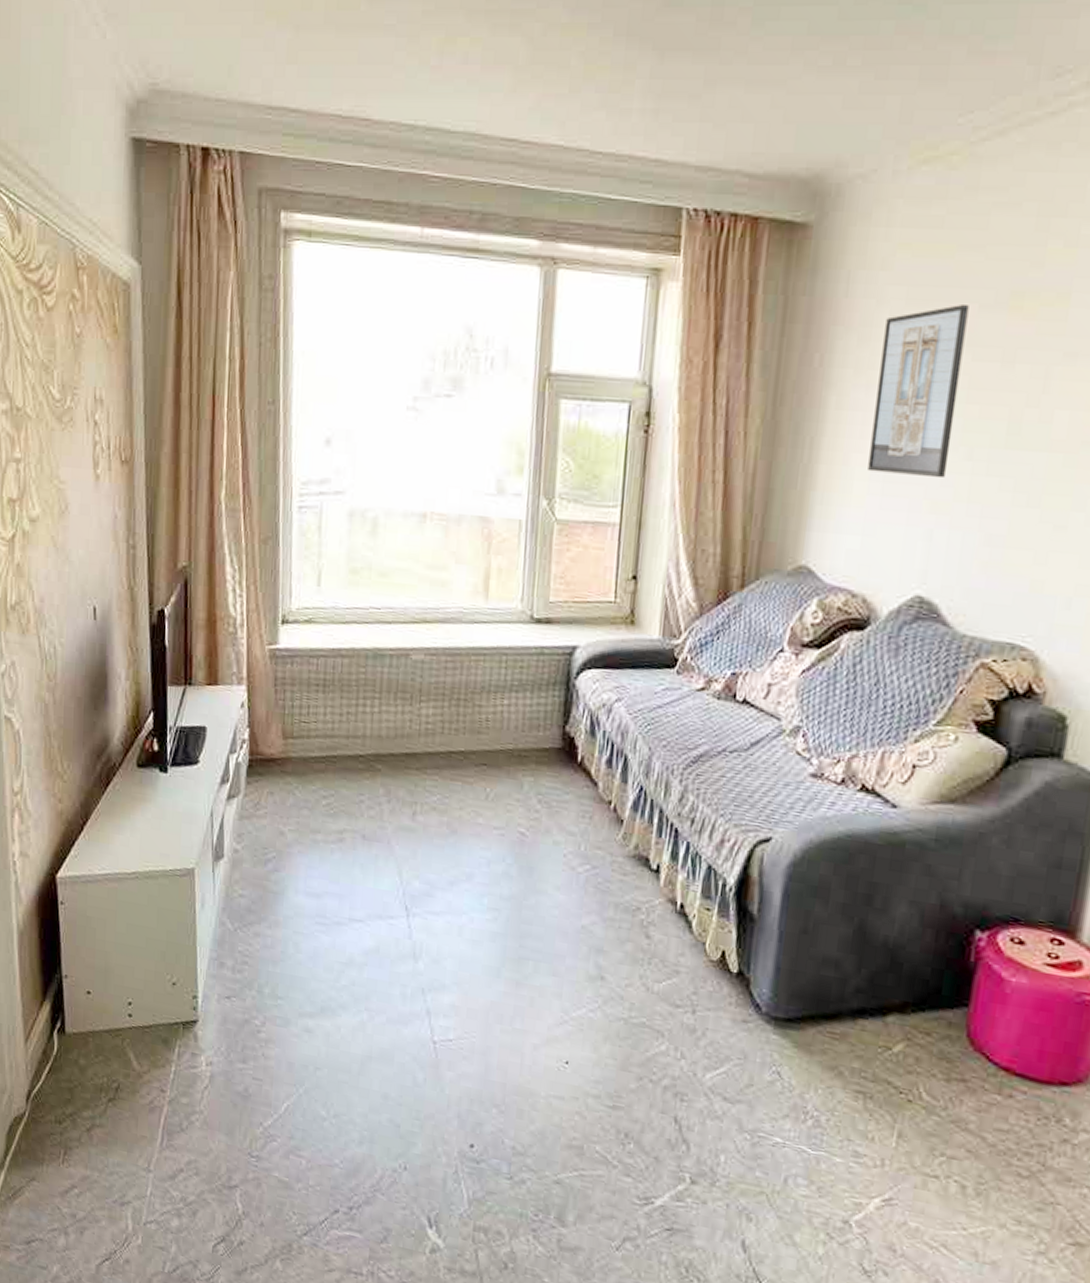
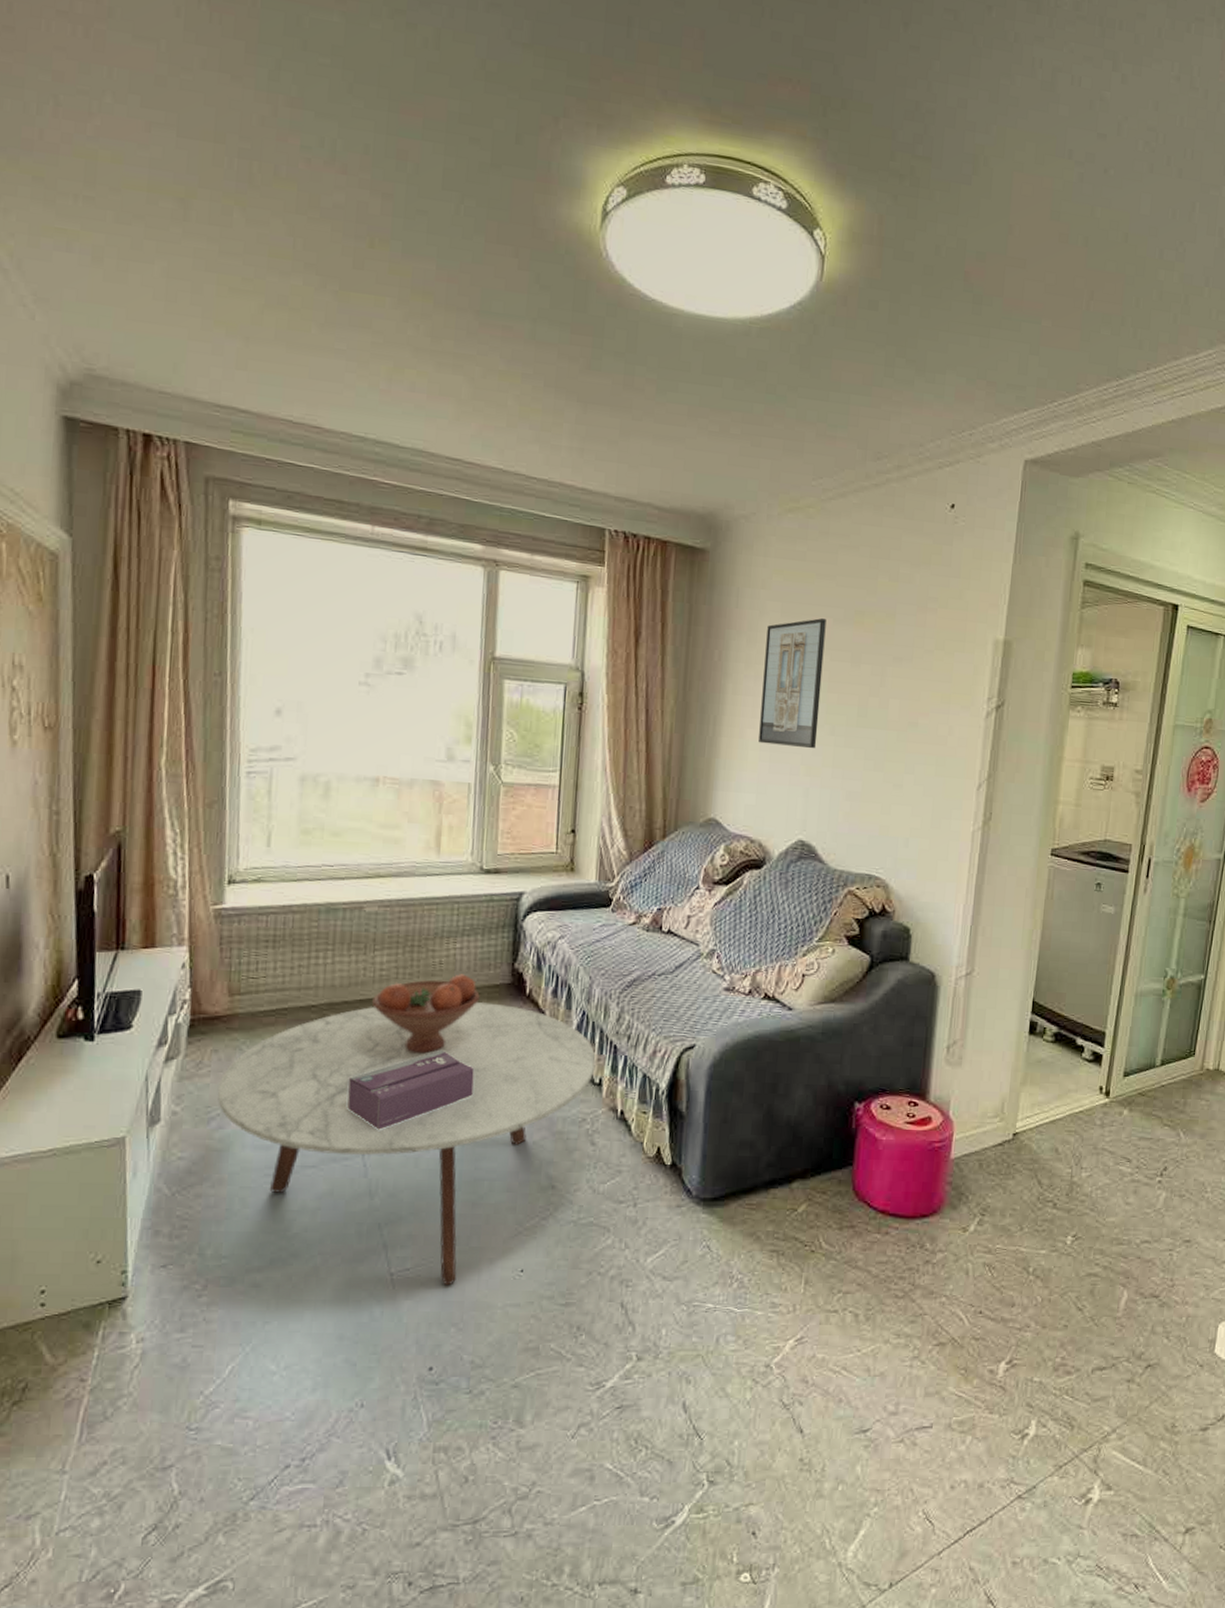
coffee table: none [274,761,654,1065] -> present [218,1002,596,1286]
tissue box: none [393,813,521,892] -> present [347,1049,475,1130]
fruit bowl: none [418,733,528,817] -> present [372,974,480,1054]

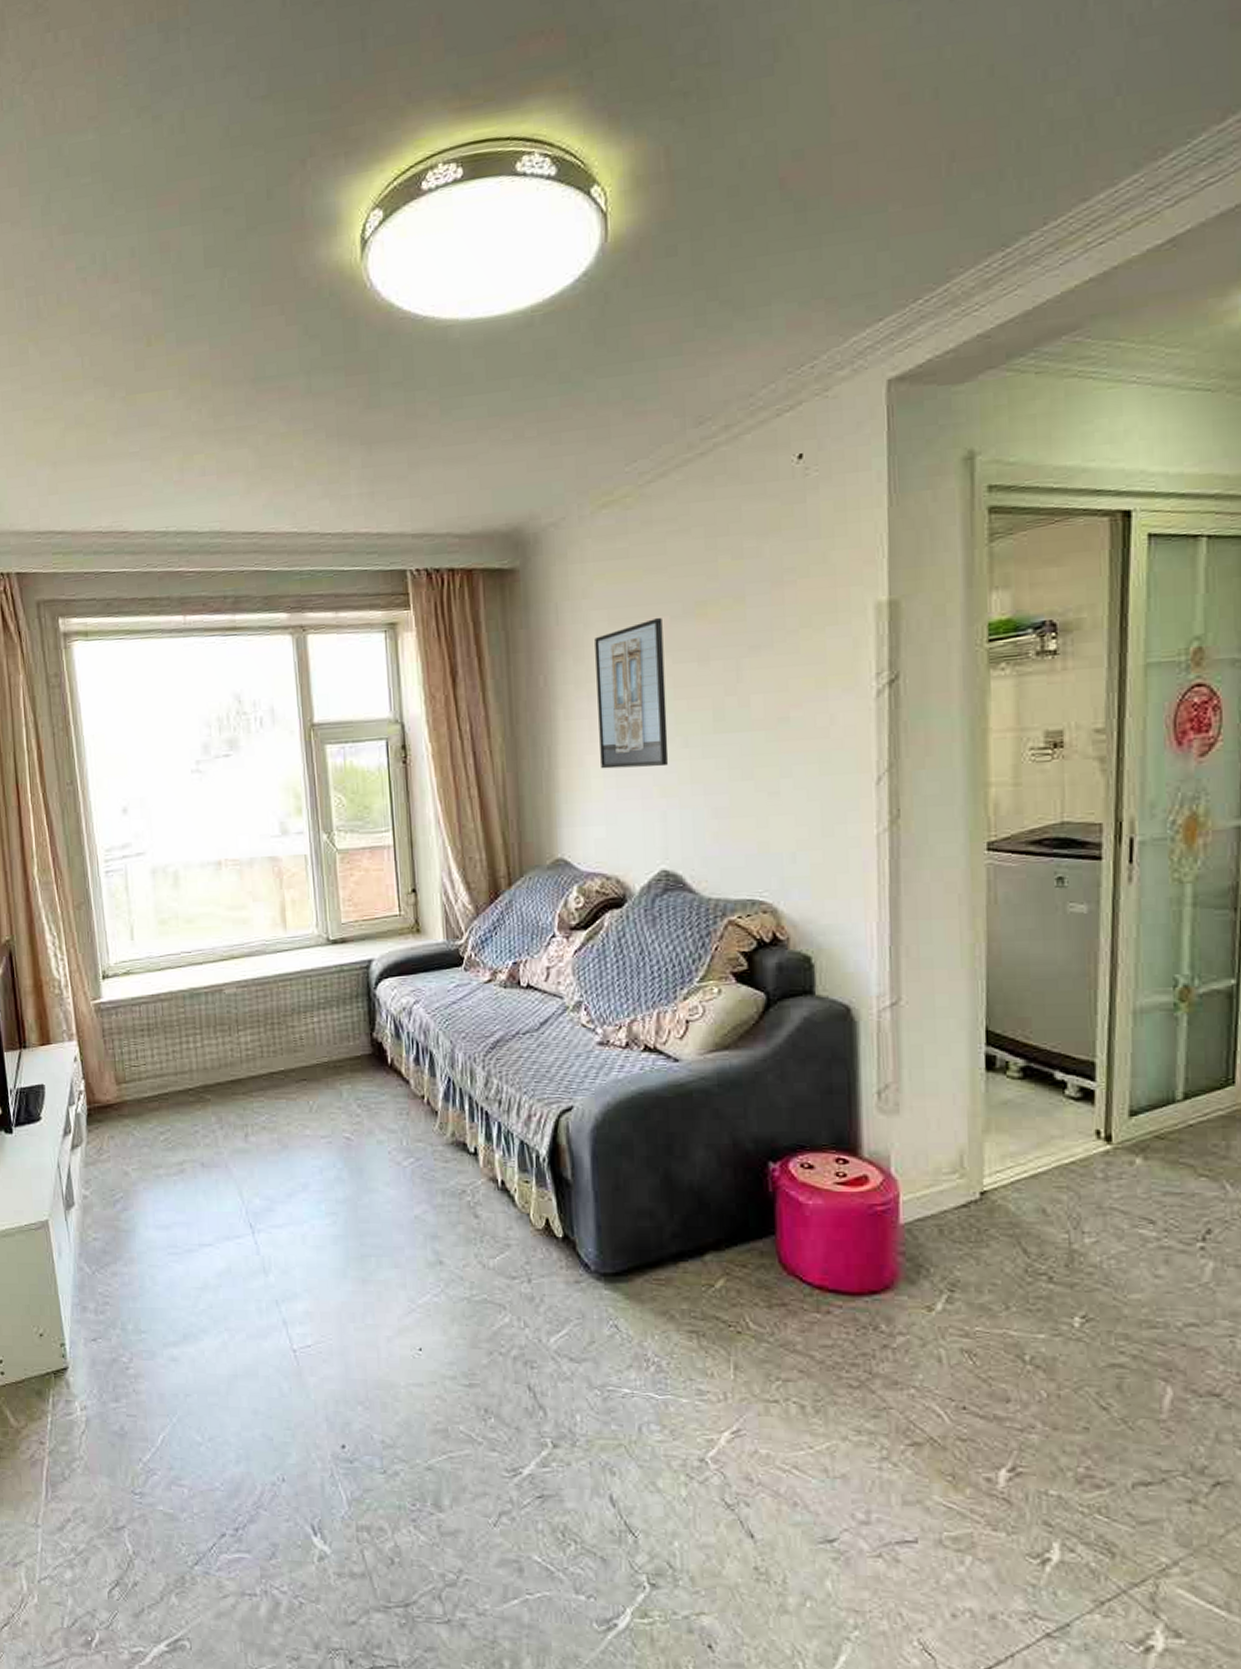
coffee table: present [218,1002,596,1286] -> none [118,1075,469,1363]
tissue box: present [347,1049,475,1130] -> none [230,1125,349,1208]
fruit bowl: present [372,974,480,1054] -> none [243,1048,343,1131]

